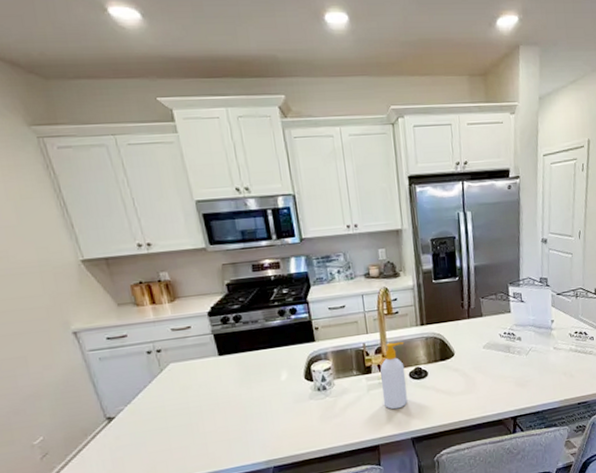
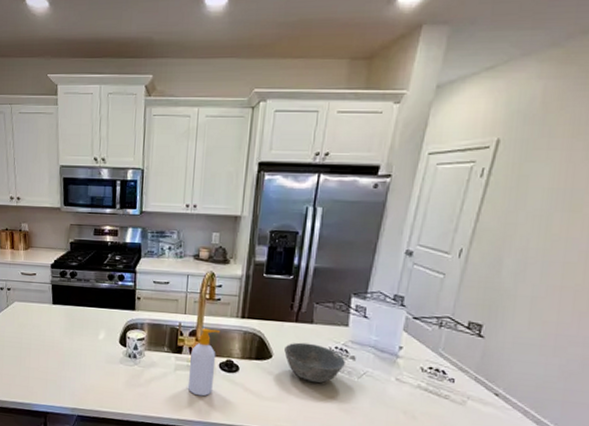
bowl: none [463,334,514,368] -> present [284,342,345,383]

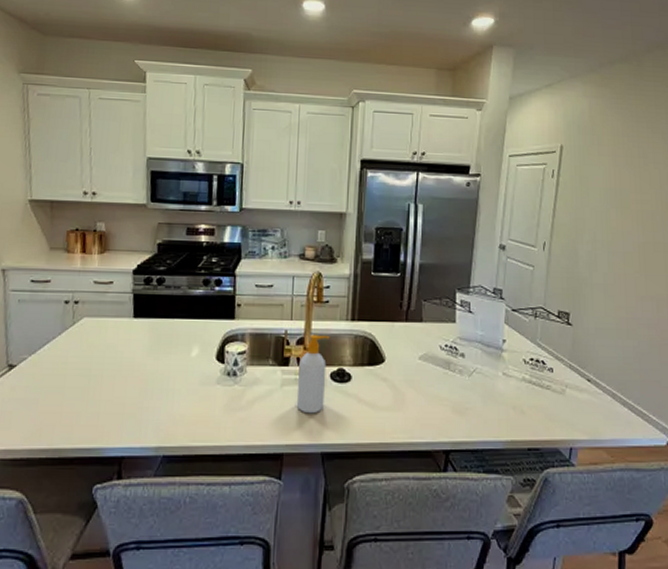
bowl: present [284,342,345,383] -> none [397,343,455,386]

